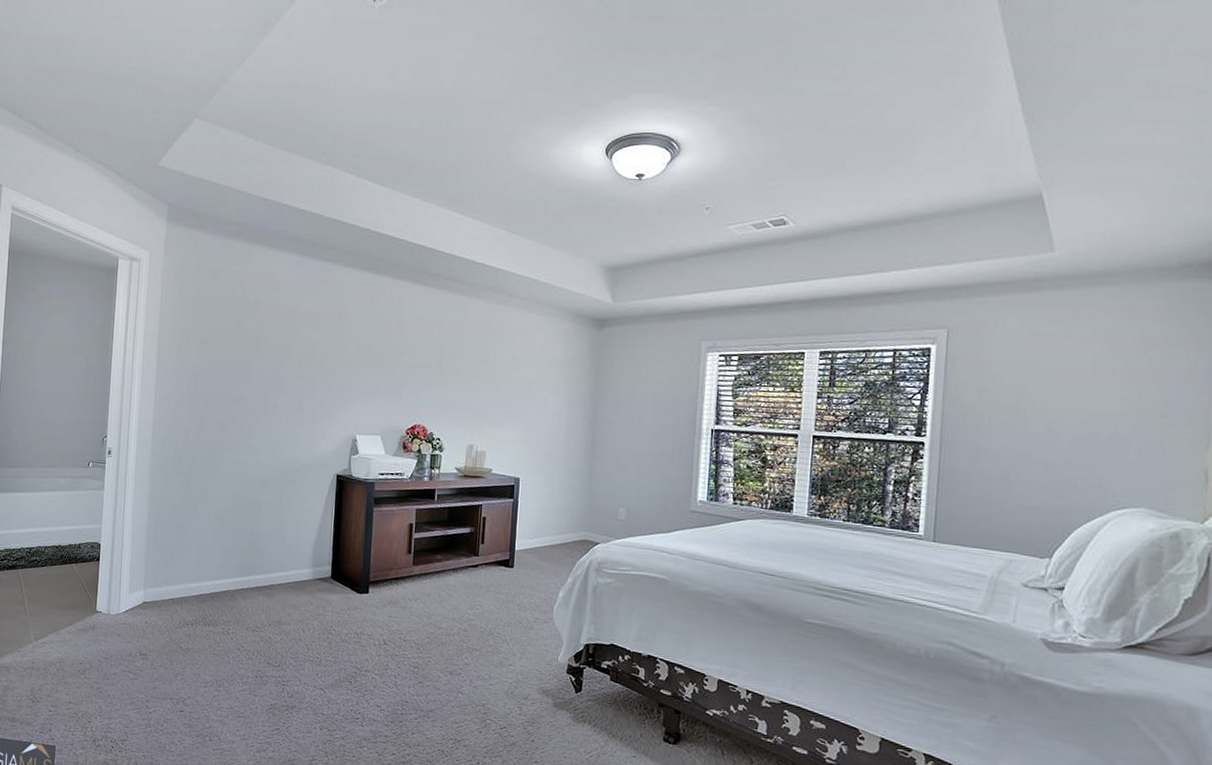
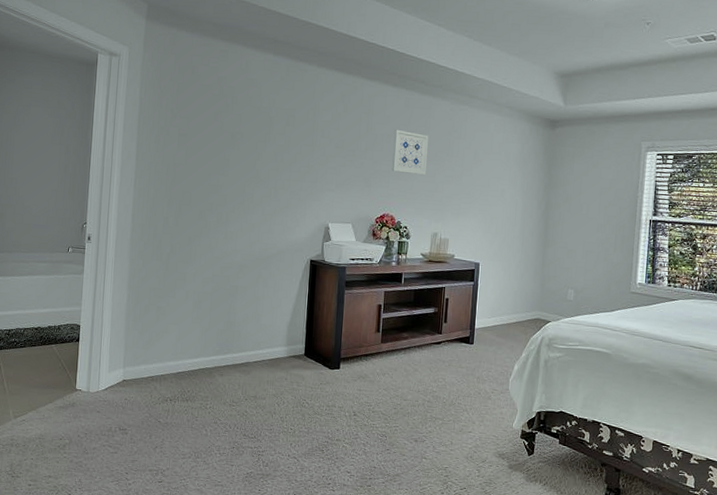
wall art: none [423,332,463,382] -> present [392,129,428,176]

